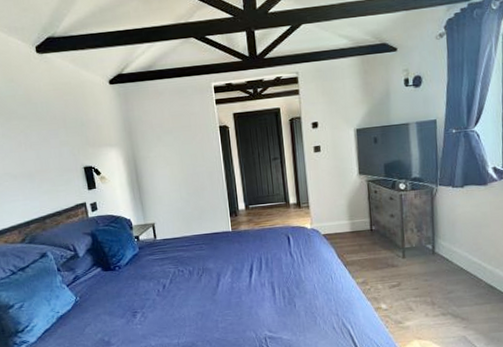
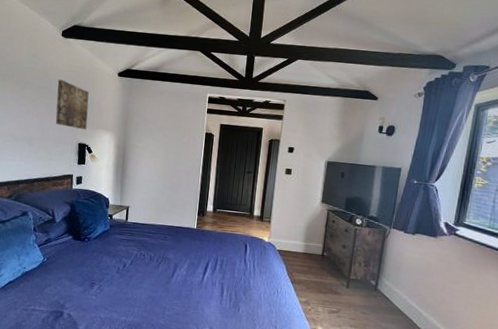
wall art: none [44,101,89,152] -> present [55,79,89,130]

